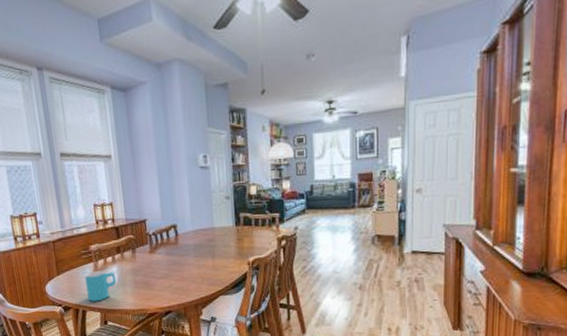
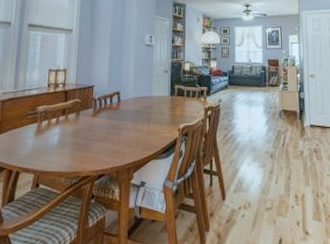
cup: present [85,270,117,302] -> none [24,131,57,163]

